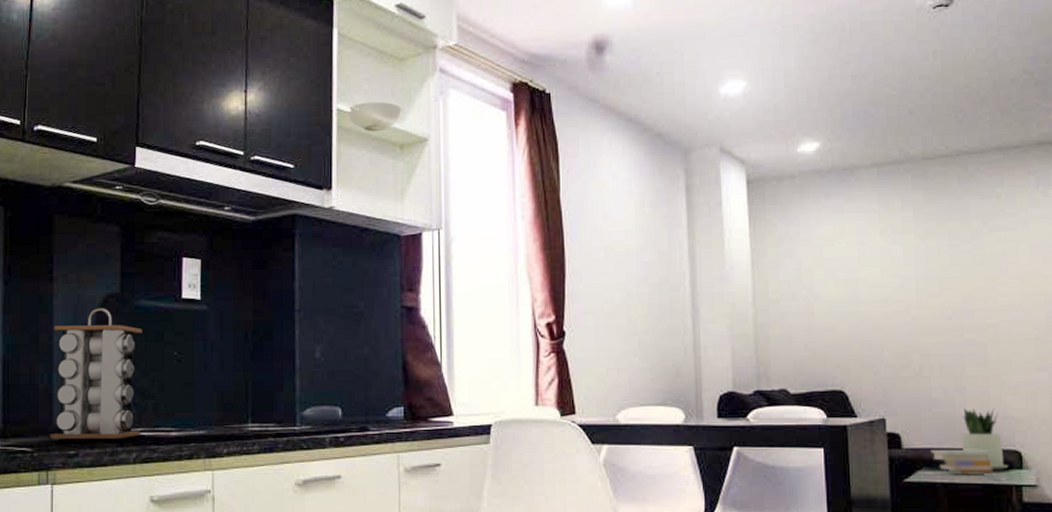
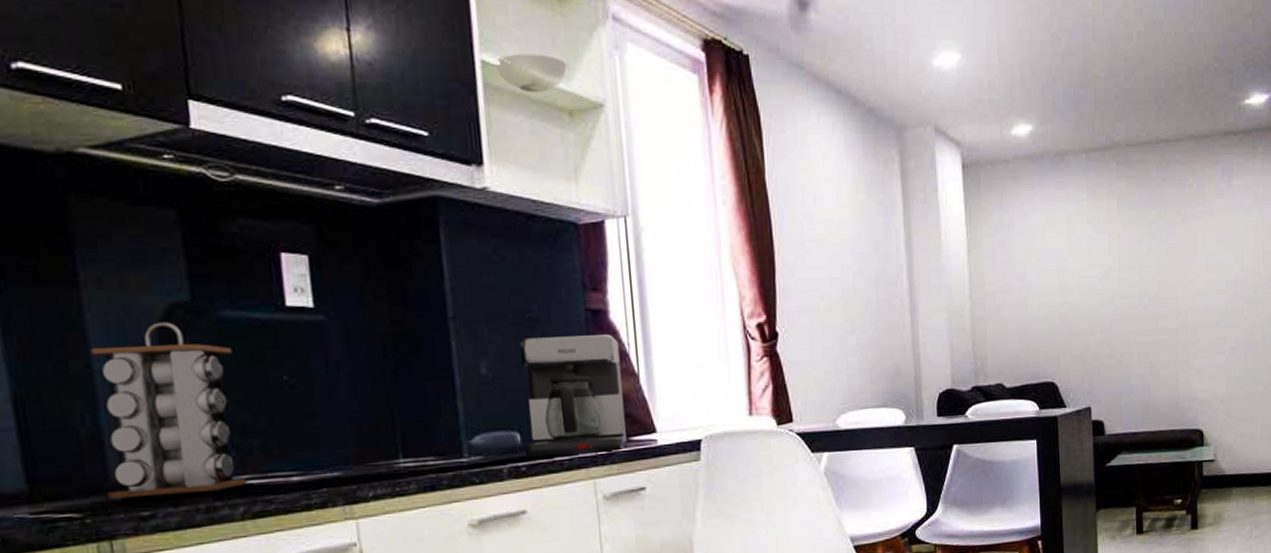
coffee maker: none [343,328,427,431] -> present [518,334,627,459]
books: present [931,450,993,475] -> none [1129,431,1180,456]
planter: present [961,408,1008,470] -> none [1154,391,1192,449]

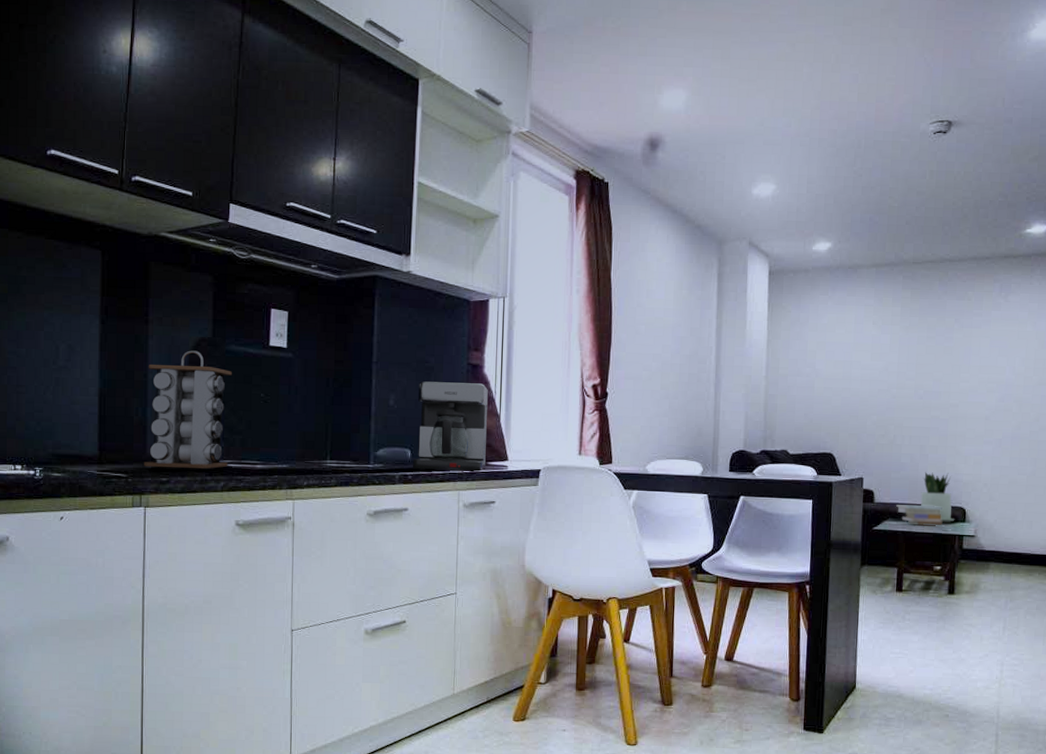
bowl: present [495,53,569,93] -> none [427,178,478,206]
books: none [1129,431,1180,456] -> present [896,505,943,526]
planter: none [1154,391,1192,449] -> present [920,472,954,522]

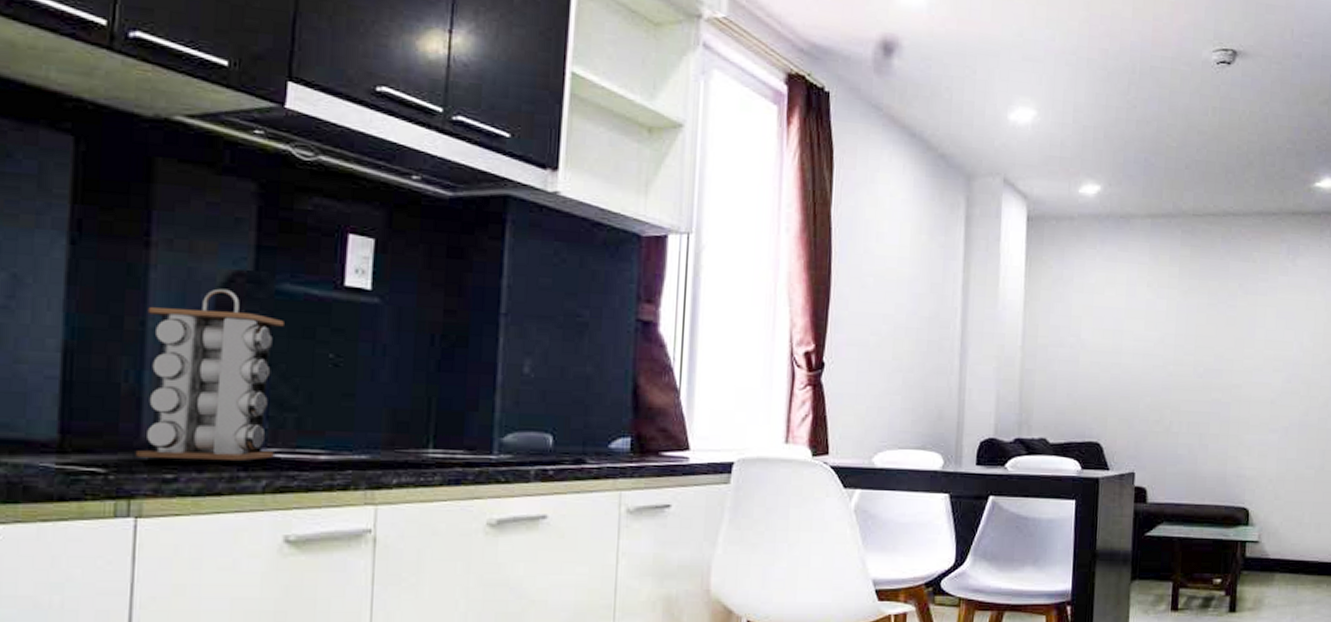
coffee maker: present [412,381,488,473] -> none [554,342,664,466]
books: present [896,505,943,526] -> none [1172,505,1224,531]
planter: present [920,472,954,522] -> none [1199,466,1236,526]

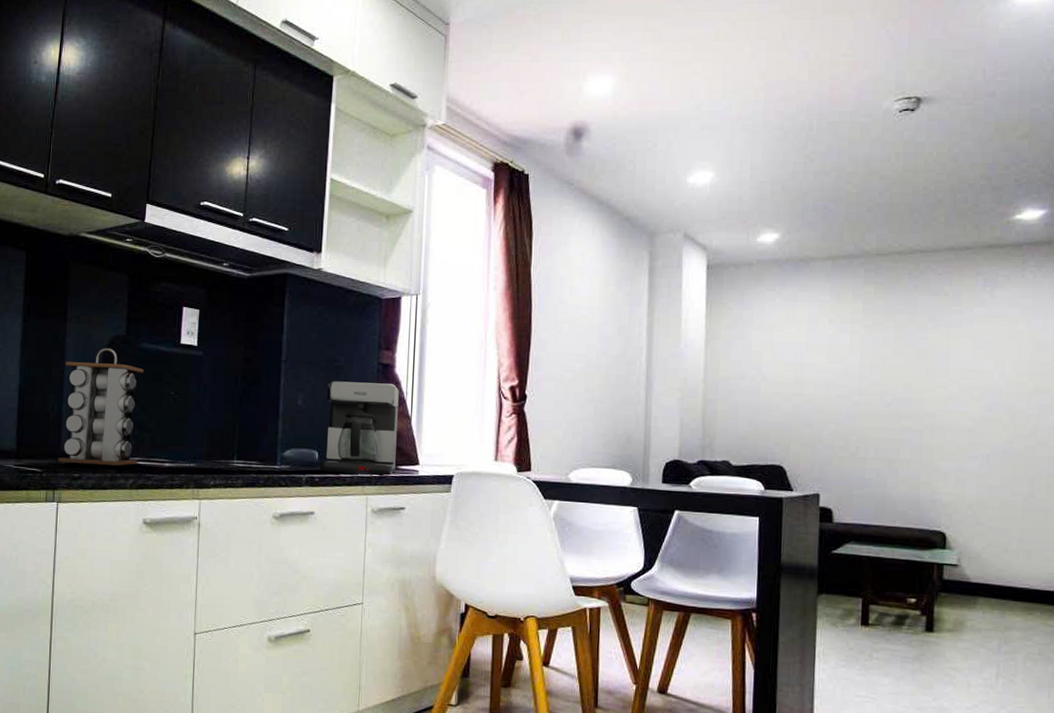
coffee maker: none [554,342,664,466] -> present [319,381,399,477]

